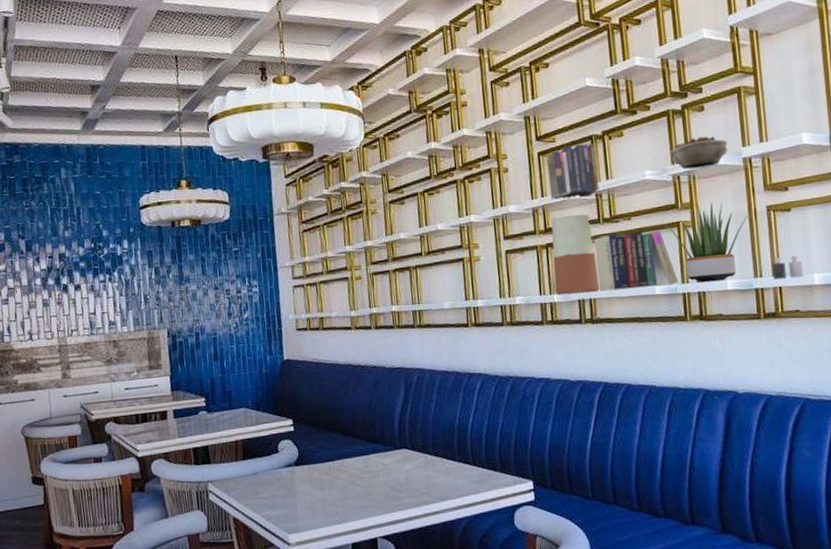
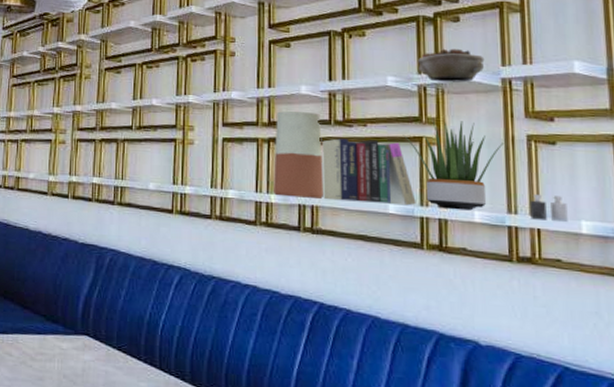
books: present [546,143,599,200] -> none [278,38,334,95]

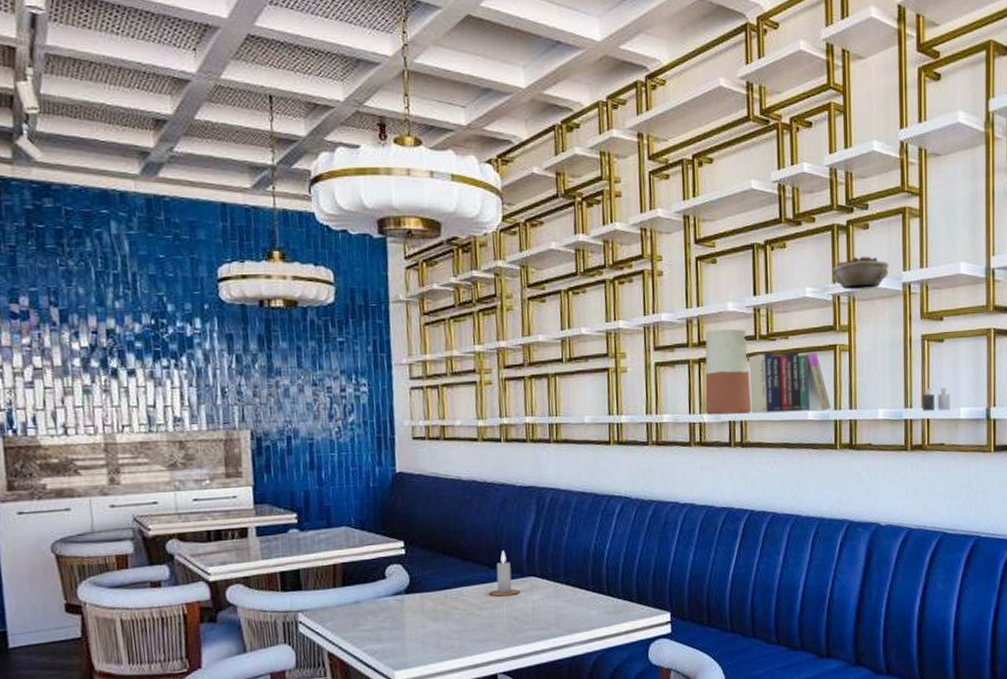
candle: none [43,304,73,352] -> present [490,550,521,597]
potted plant: present [403,120,506,211] -> none [819,326,905,411]

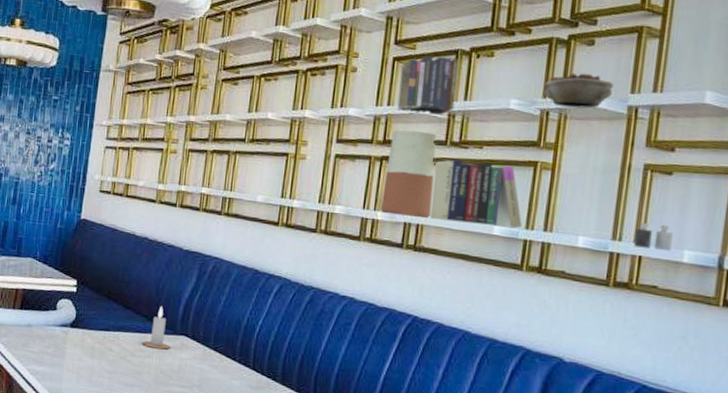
books: none [704,252,758,311] -> present [397,56,458,115]

